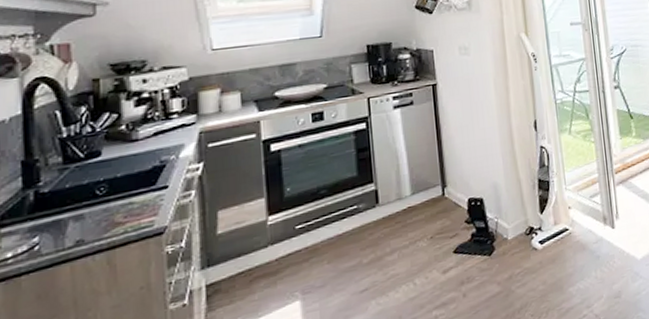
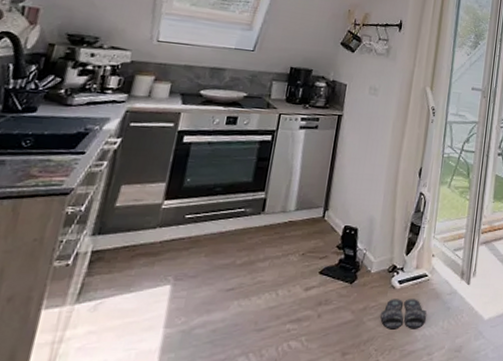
slippers: none [528,255,577,292] -> present [380,299,427,330]

